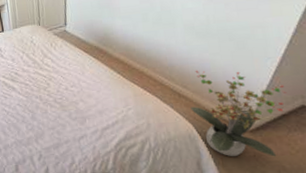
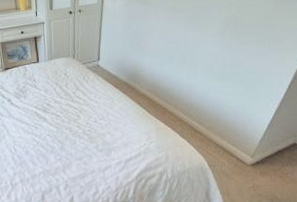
potted plant: present [190,70,286,157] -> none [204,108,283,188]

